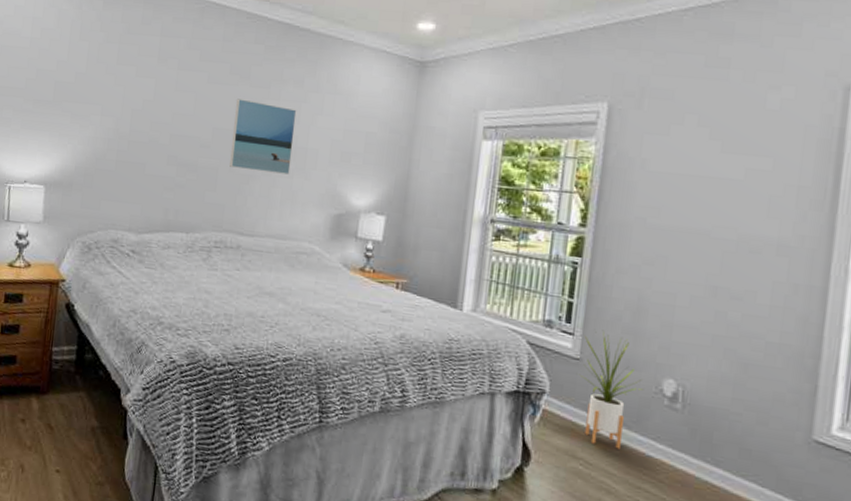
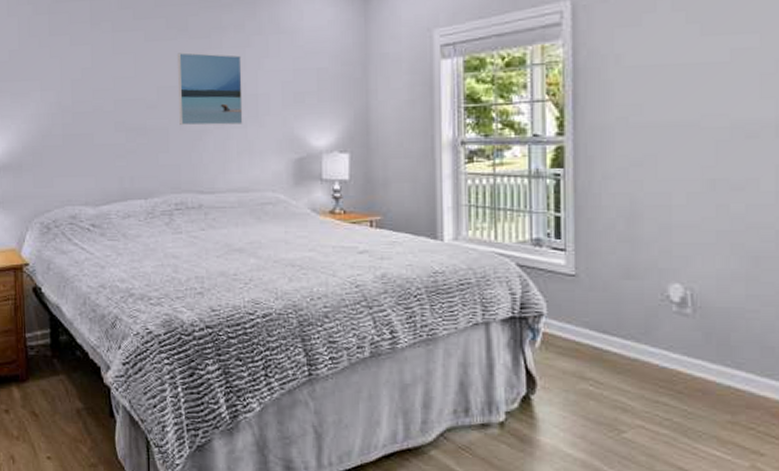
house plant: present [576,331,643,450] -> none [571,243,648,364]

